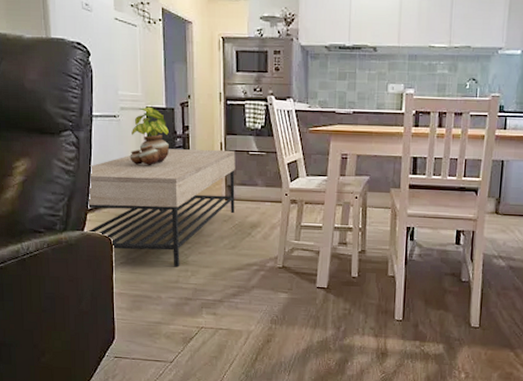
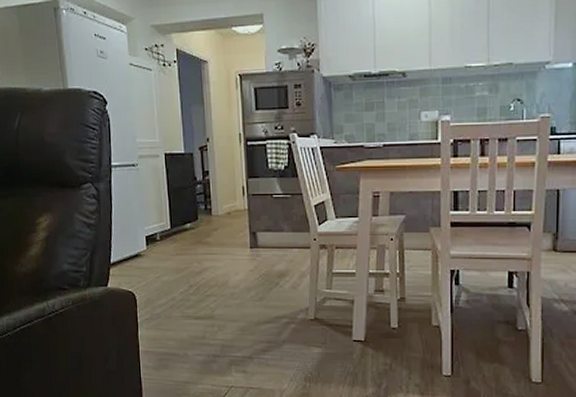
coffee table: present [86,149,235,267] -> none [109,194,261,322]
potted plant: present [130,106,169,166] -> none [150,153,190,216]

